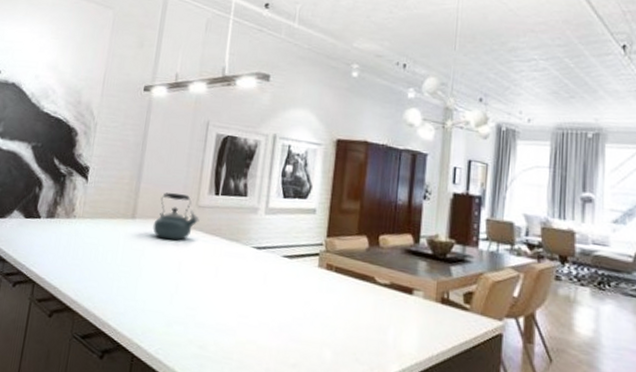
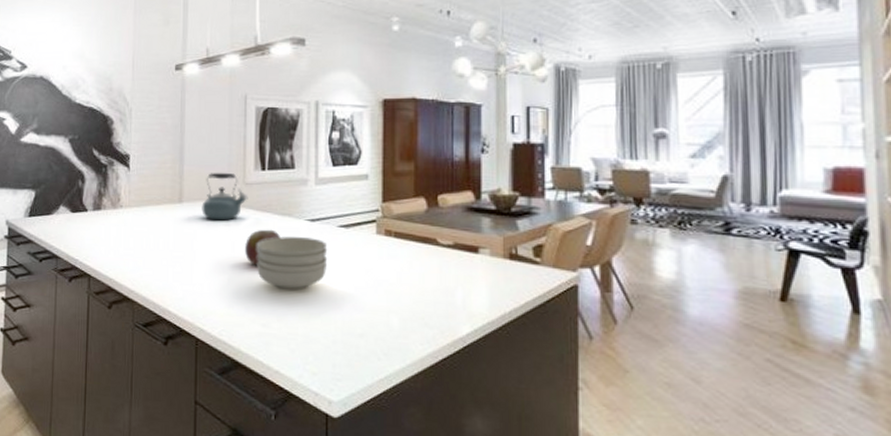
fruit: none [190,252,226,288] -> present [245,229,280,266]
bowl: none [200,260,271,316] -> present [256,236,328,291]

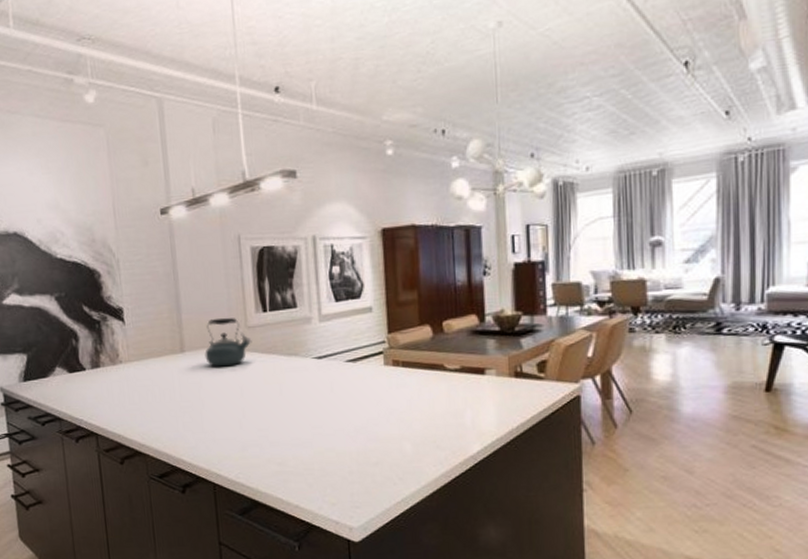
fruit: present [245,229,280,266] -> none [253,370,288,408]
bowl: present [256,236,328,291] -> none [264,375,338,428]

